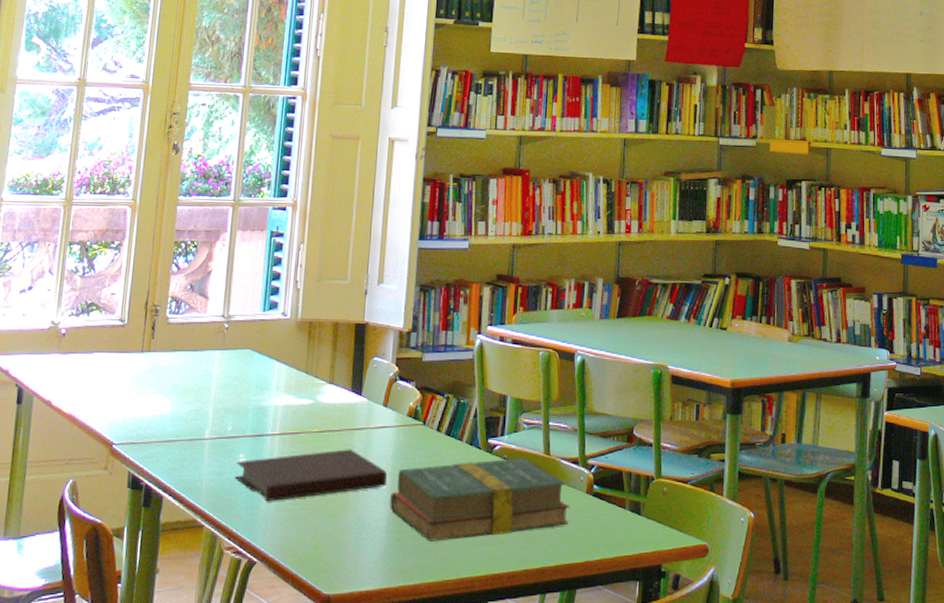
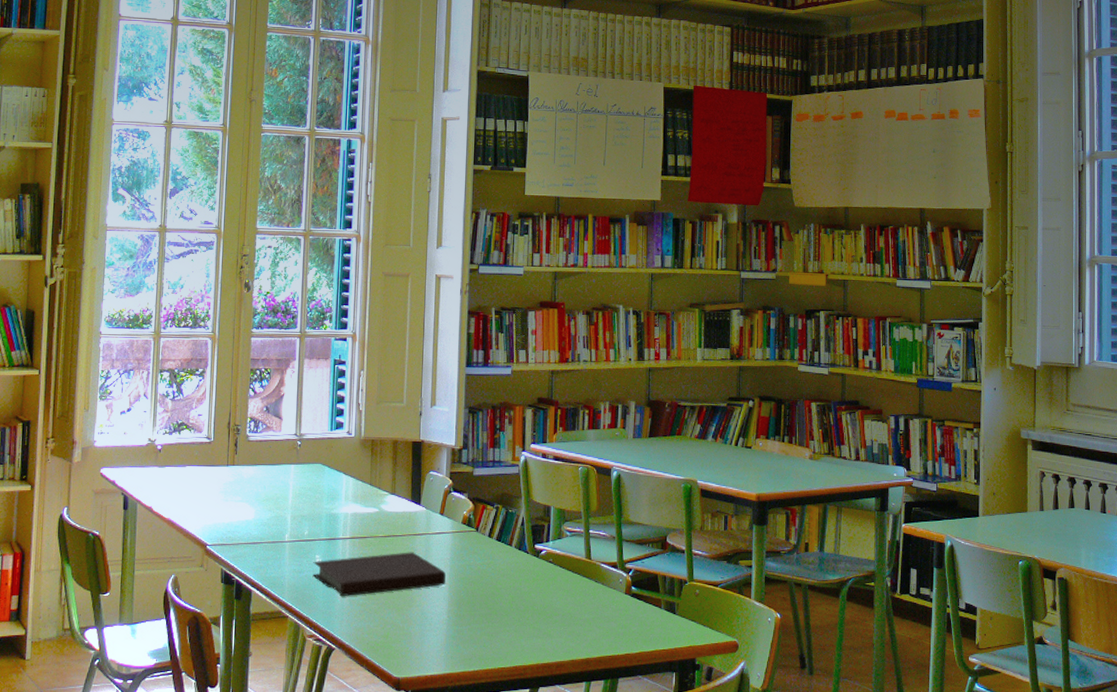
hardback book: present [390,458,569,542] -> none [449,562,610,634]

